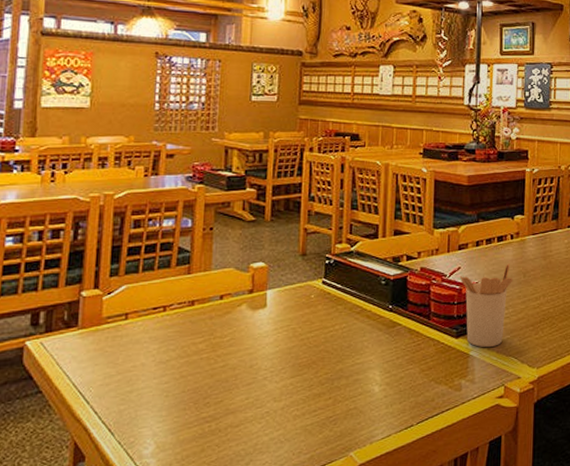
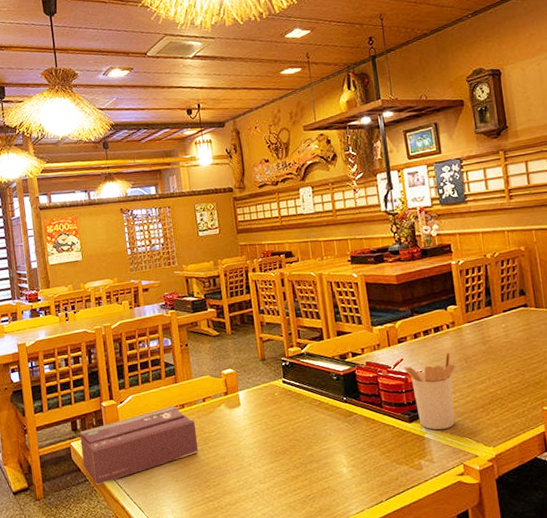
tissue box: none [38,302,205,398] -> present [79,406,198,485]

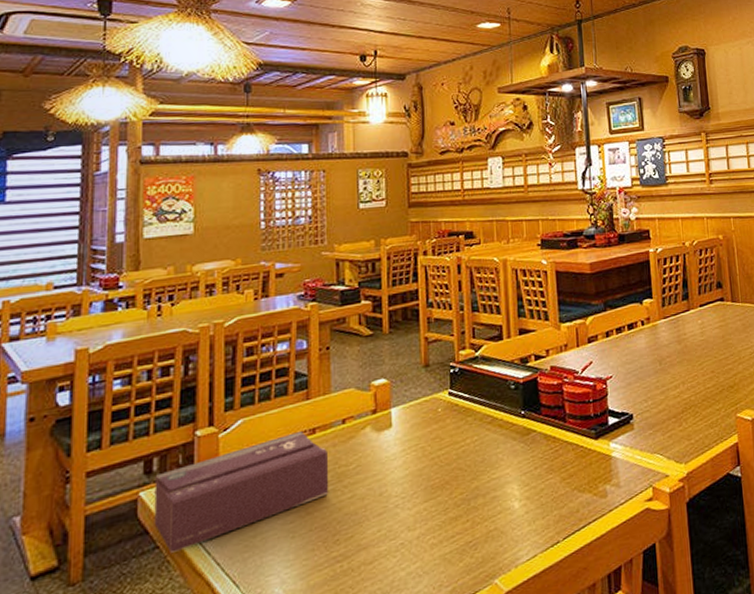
utensil holder: present [403,351,456,430] -> none [592,352,649,447]

